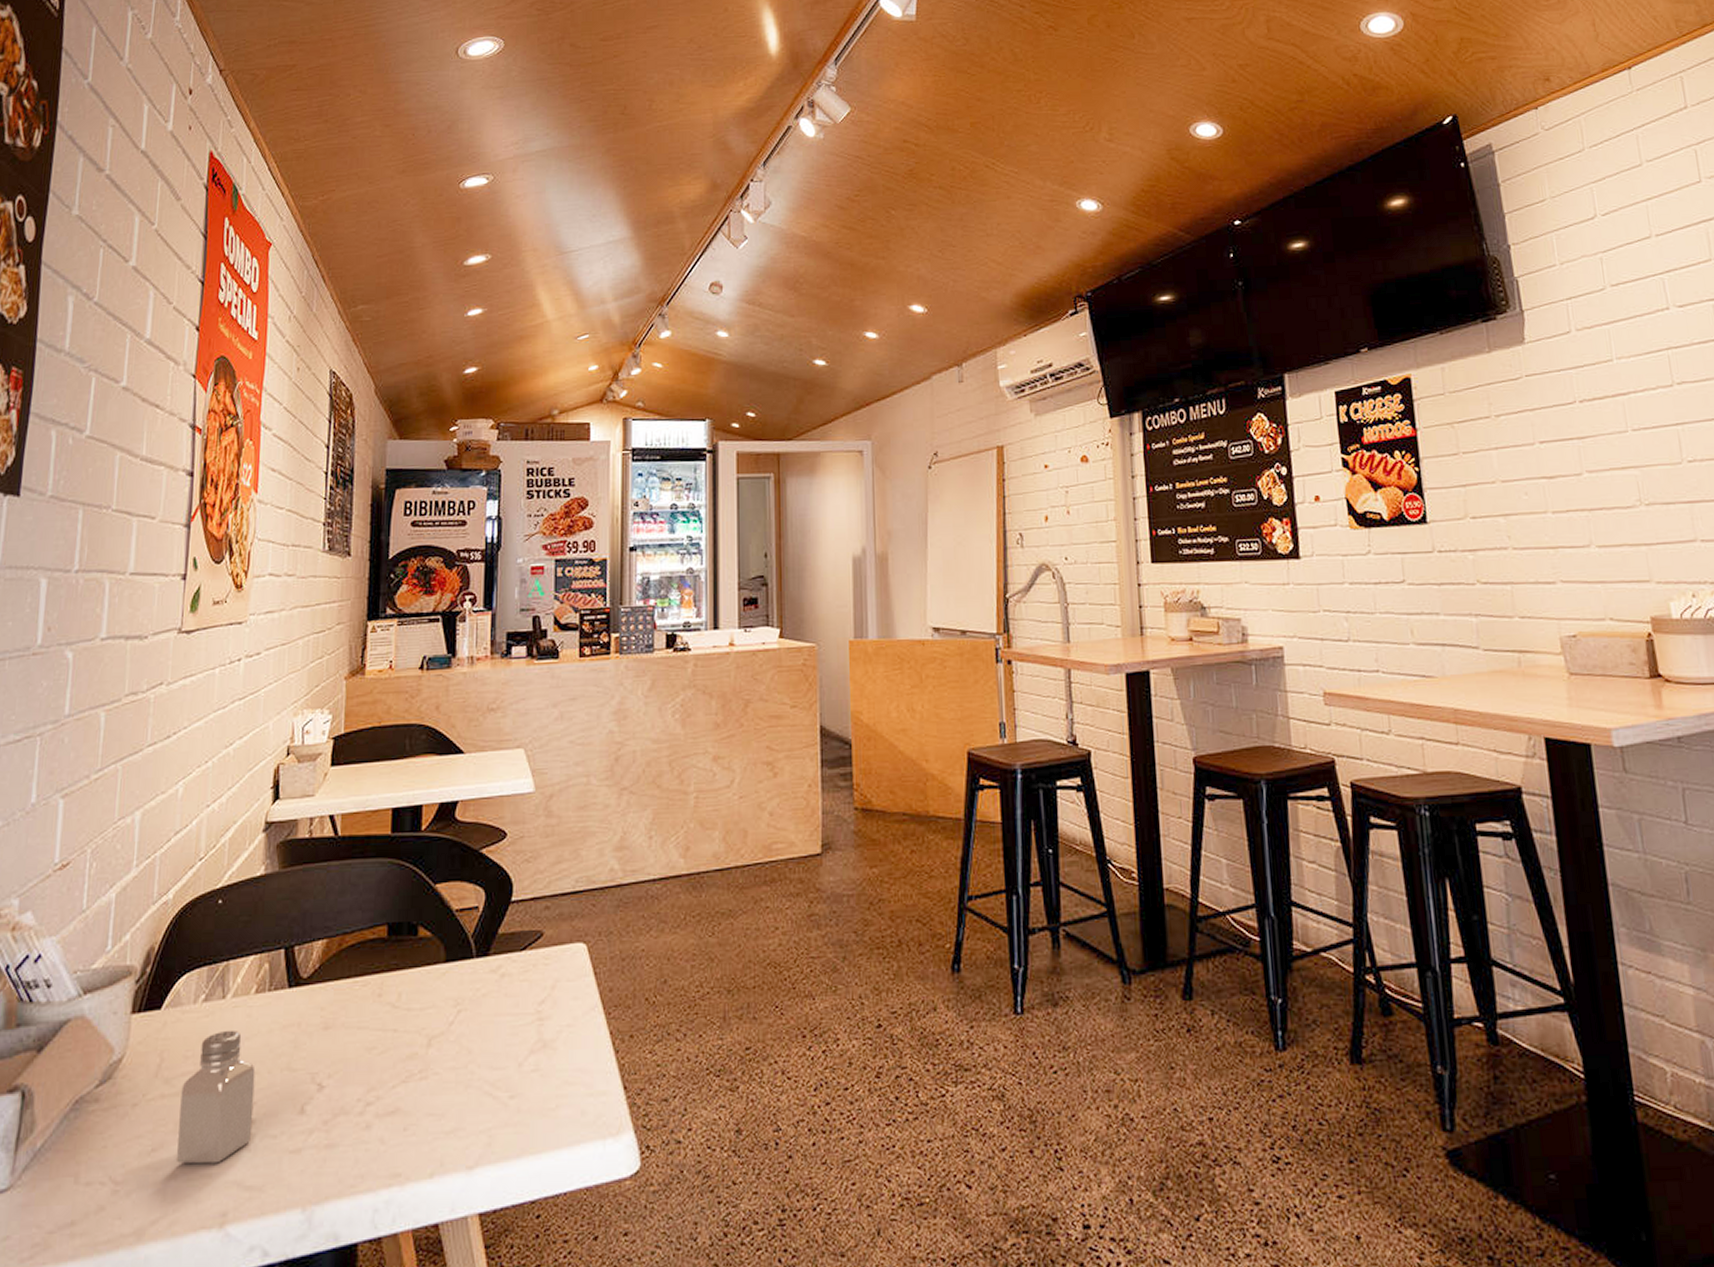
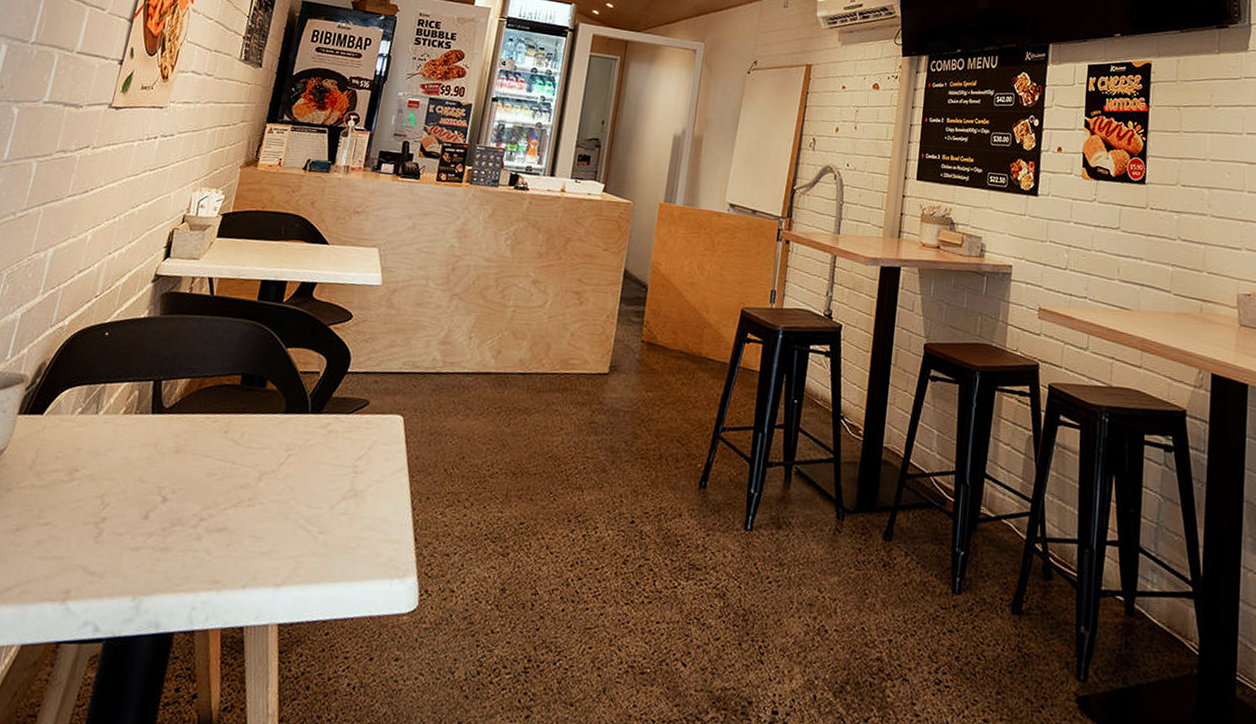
saltshaker: present [177,1030,256,1164] -> none [36,440,113,549]

